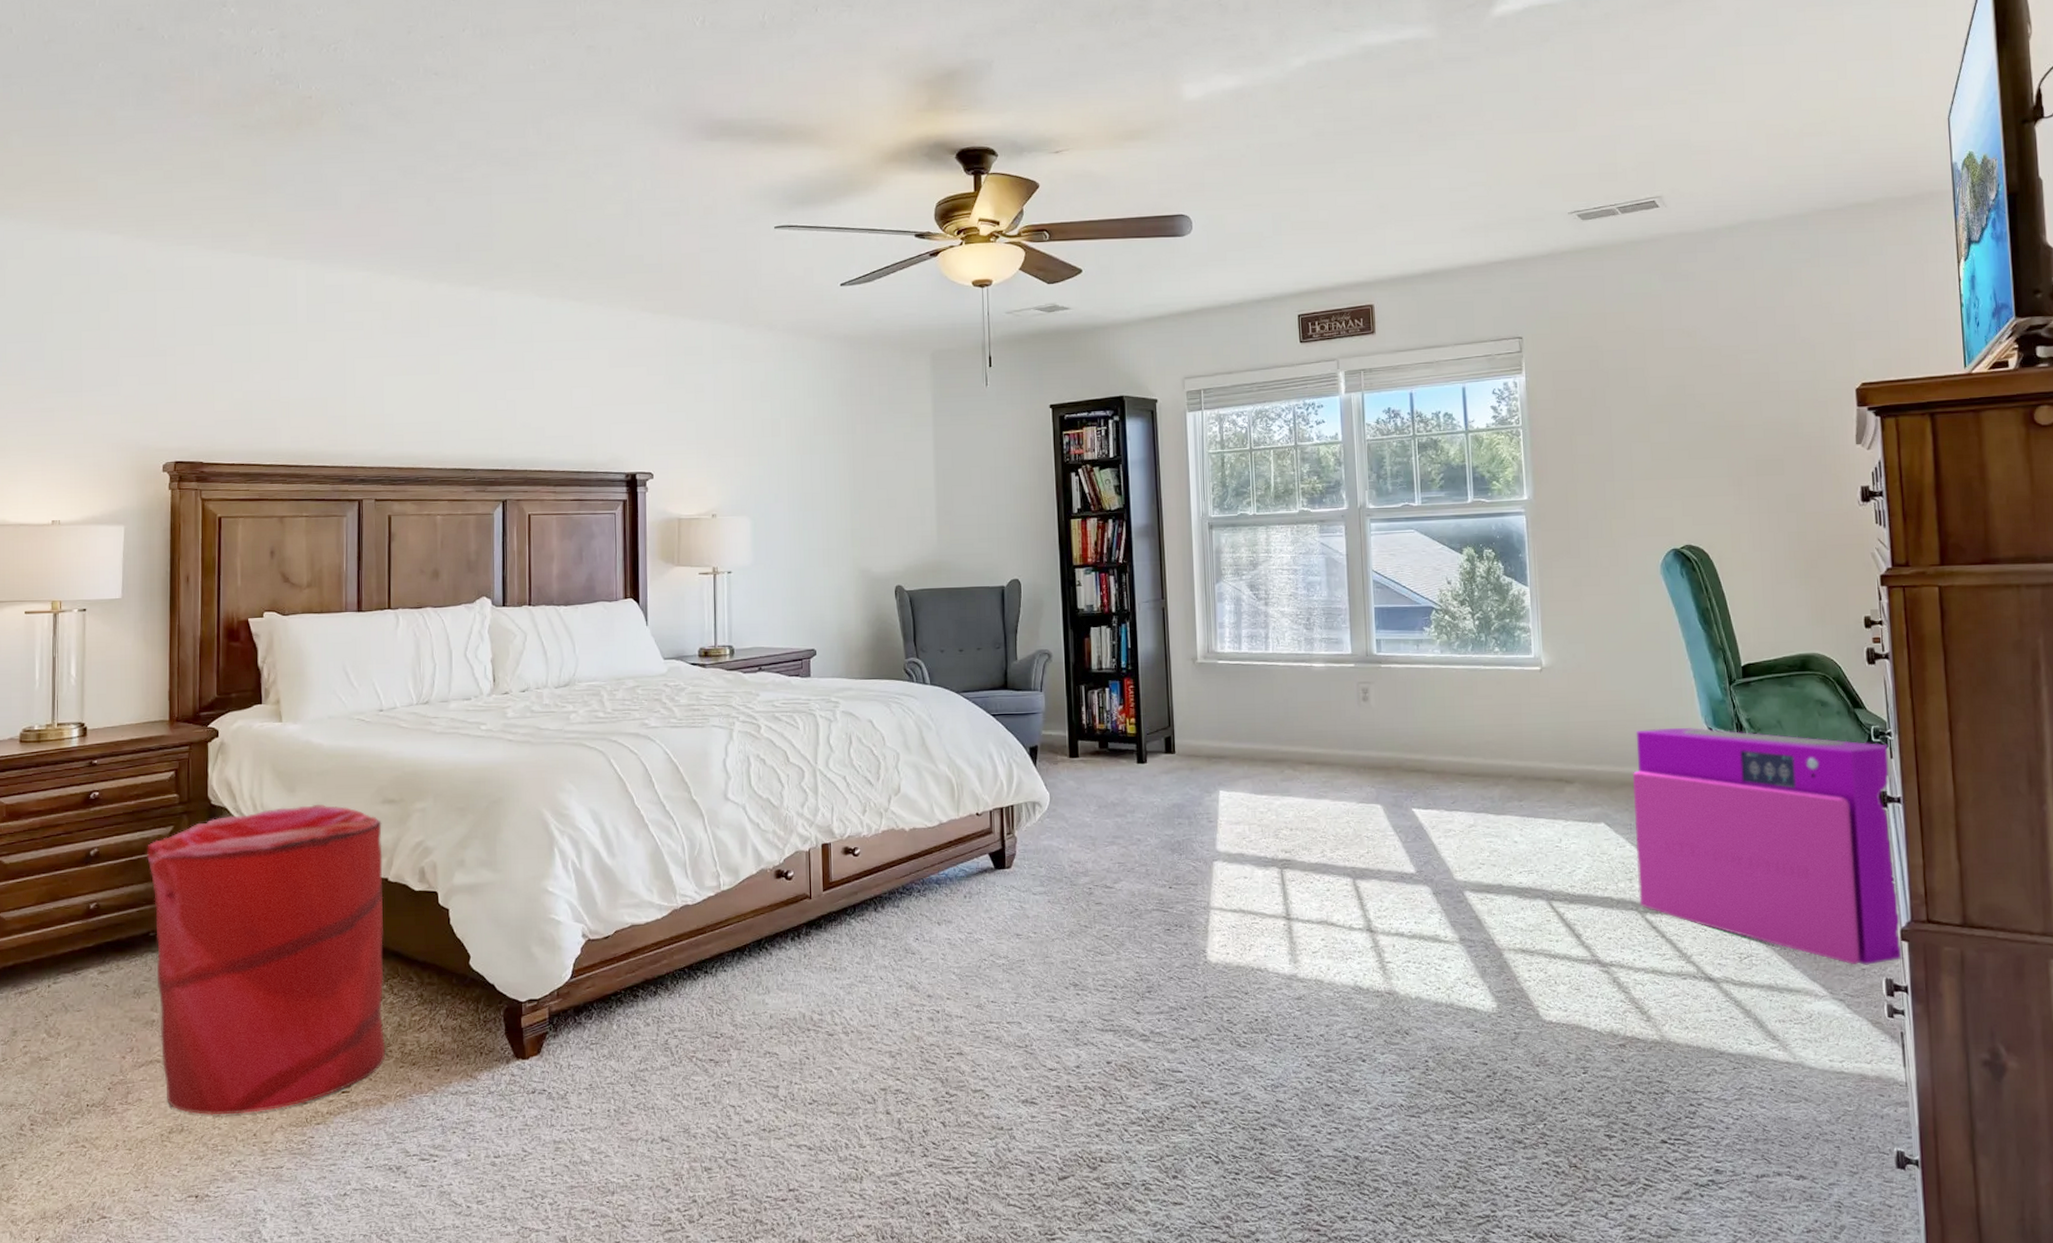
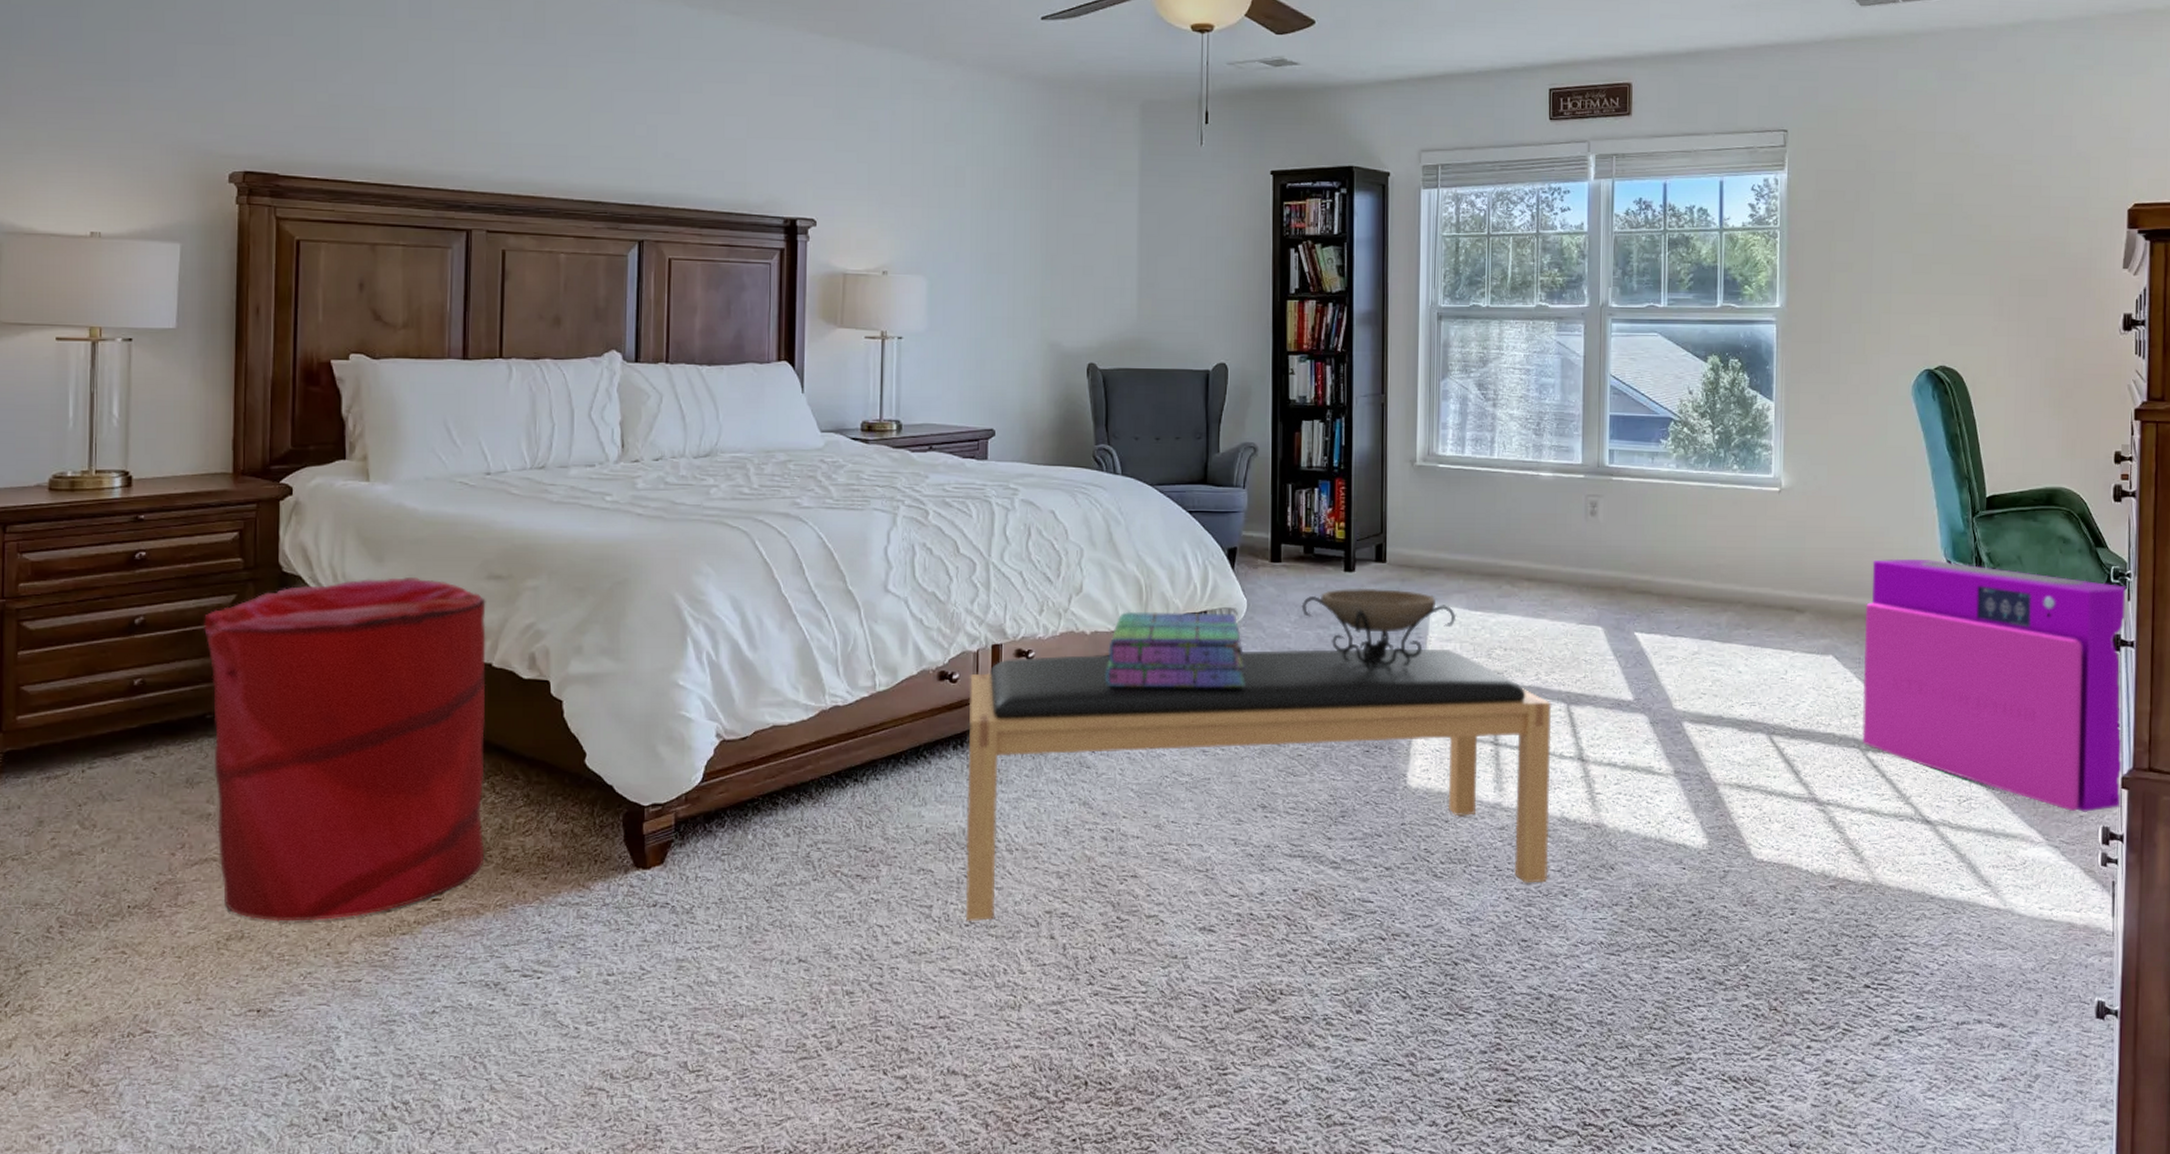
bench: none [803,832,1346,1100] -> present [965,648,1552,922]
stack of books: none [925,806,1052,878] -> present [1105,611,1246,688]
decorative bowl: none [1099,777,1244,854] -> present [1301,588,1457,670]

